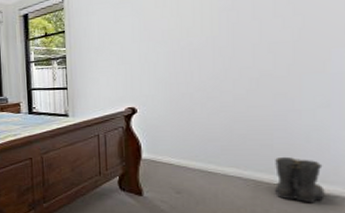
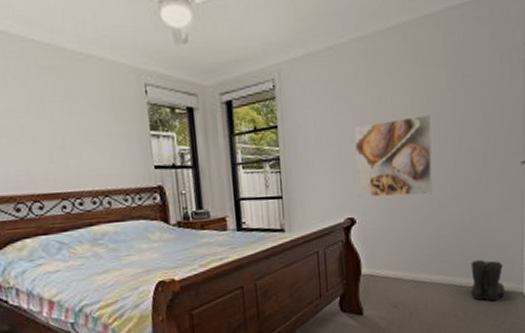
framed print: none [137,11,224,90] -> present [355,114,432,198]

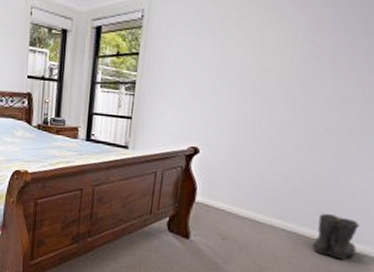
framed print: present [355,114,432,198] -> none [206,56,304,138]

